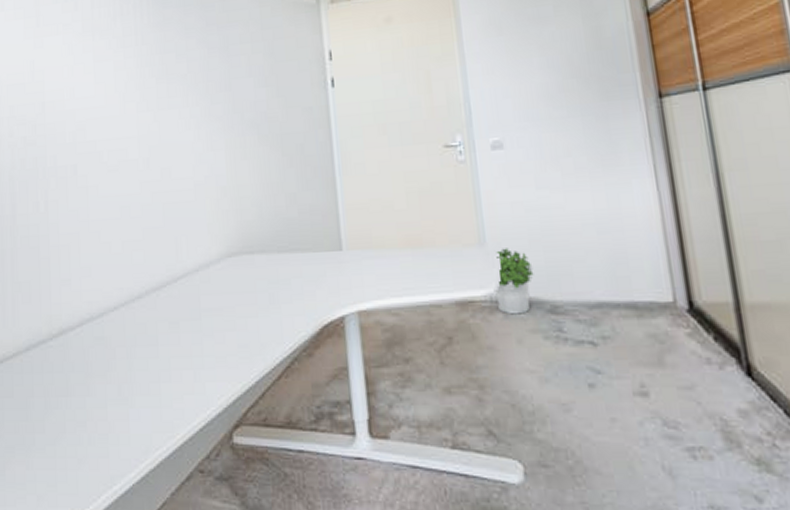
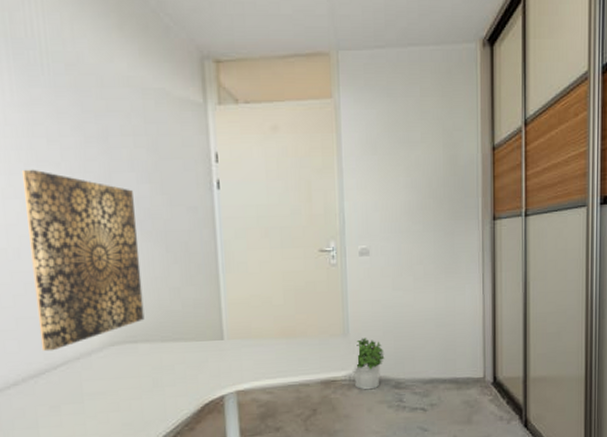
wall art: none [153,82,261,263] -> present [21,169,145,352]

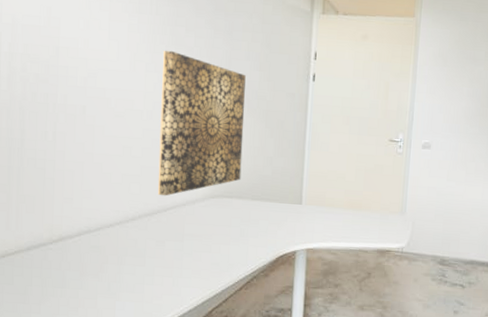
potted plant: present [352,338,385,390] -> none [405,217,434,263]

